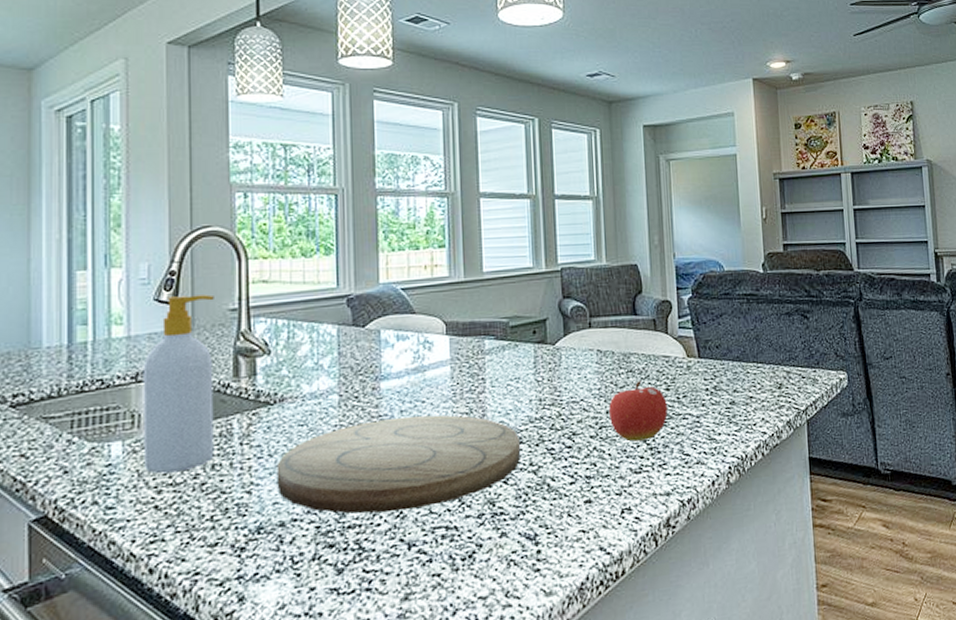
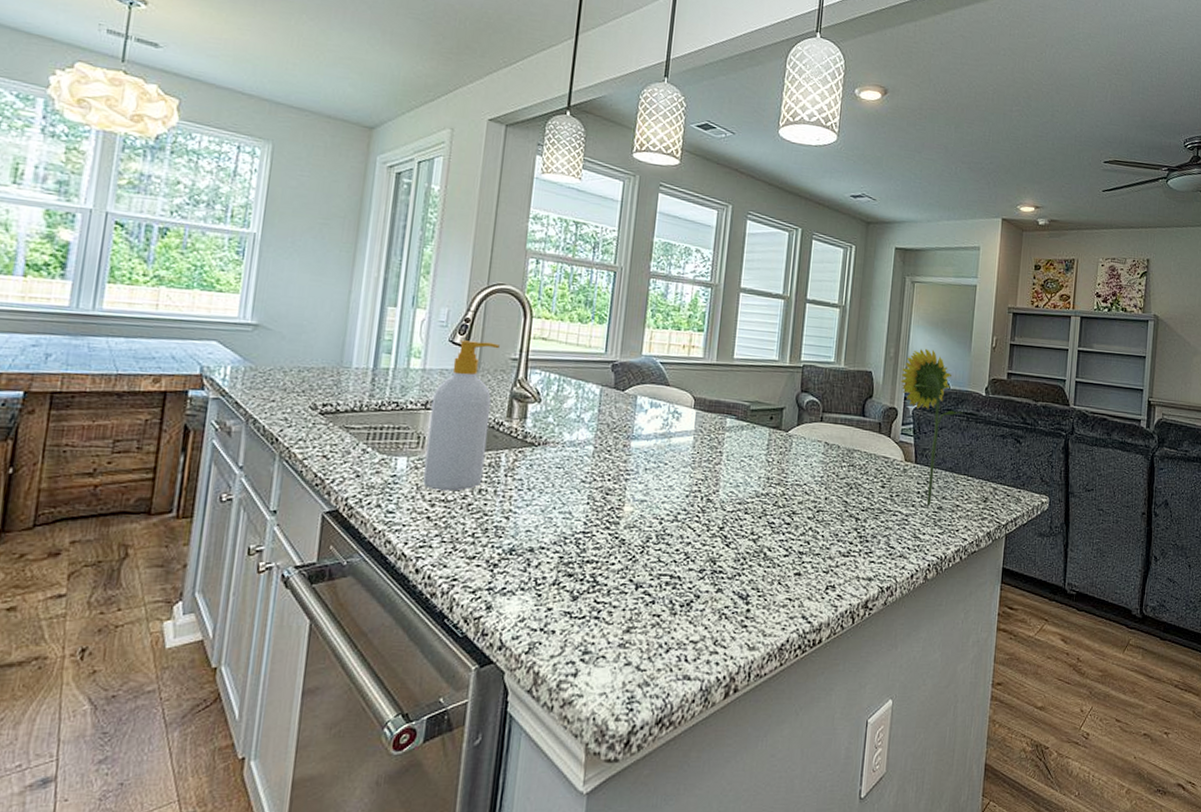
cutting board: present [276,414,520,514] -> none [531,473,745,555]
fruit: present [609,380,668,442] -> none [827,475,881,529]
flower: none [669,230,742,403] -> present [900,348,963,506]

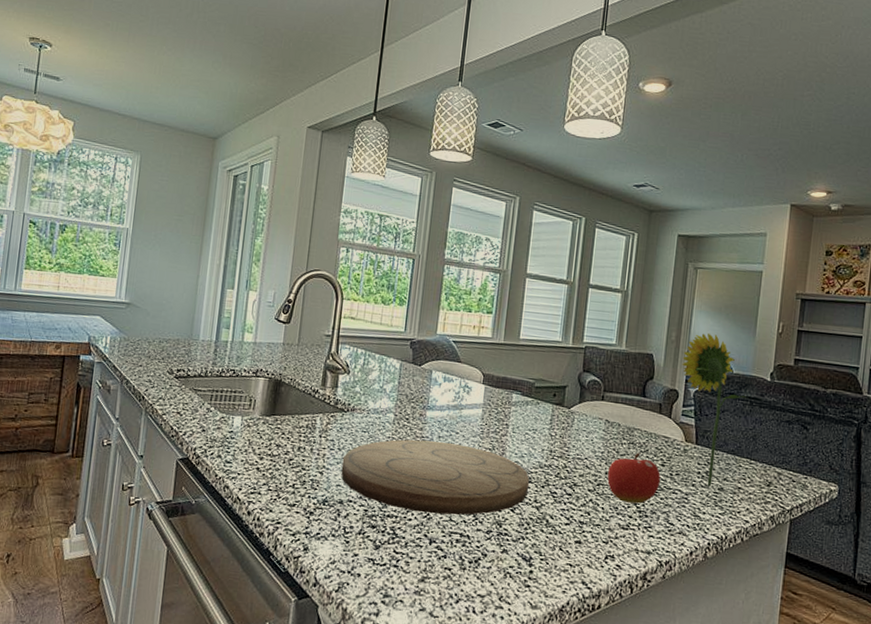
soap bottle: present [423,340,500,491] -> none [254,318,316,447]
cutting board: none [531,473,745,555] -> present [341,439,529,515]
fruit: none [827,475,881,529] -> present [607,453,661,504]

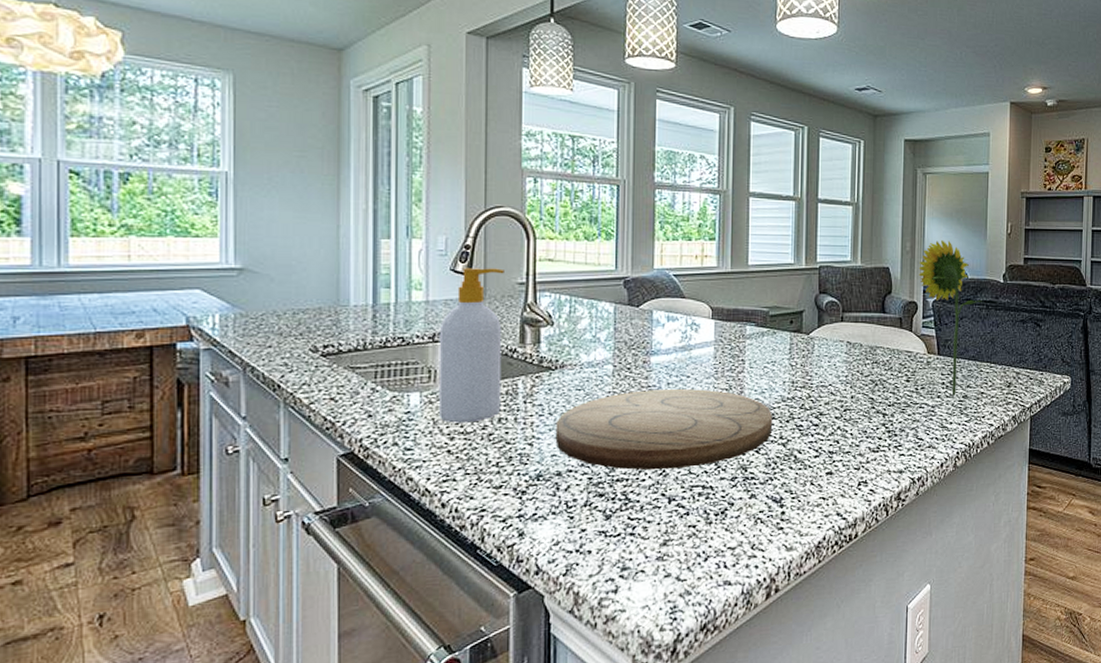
soap bottle: none [254,318,316,447] -> present [438,268,504,423]
fruit: present [607,453,661,504] -> none [854,371,906,424]

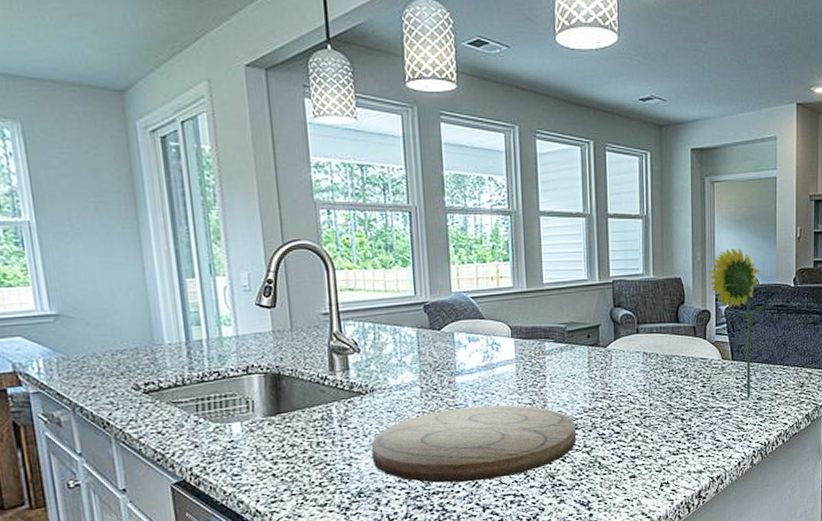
soap bottle: present [438,268,504,423] -> none [251,300,318,449]

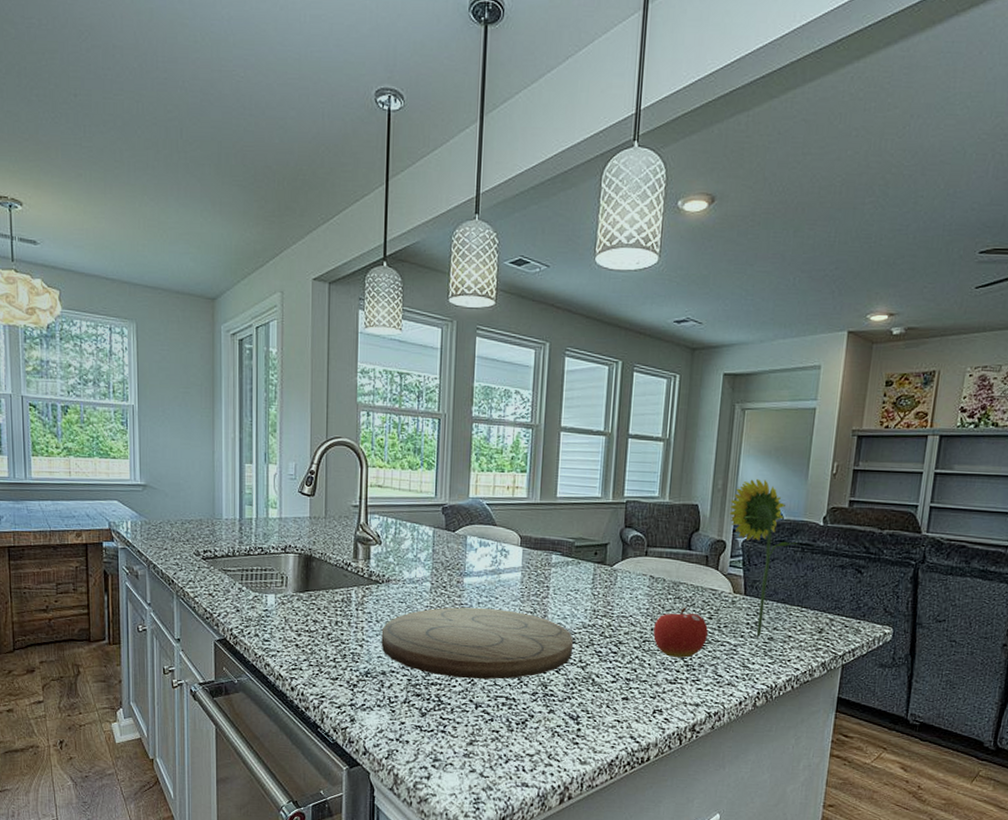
fruit: none [652,379,703,429] -> present [653,607,708,658]

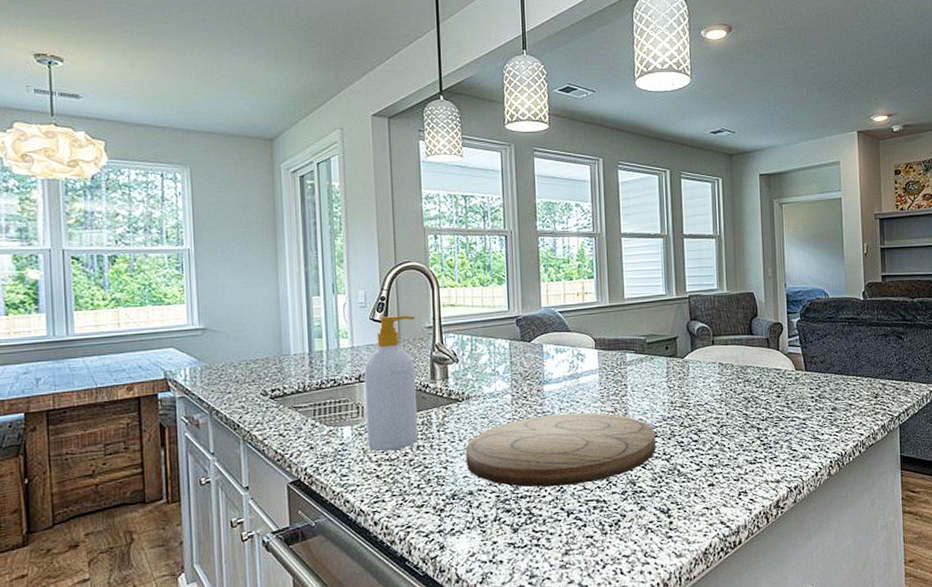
soap bottle: none [289,491,342,623] -> present [363,315,419,452]
fruit: present [653,607,708,658] -> none [729,389,778,438]
flower: present [729,478,797,637] -> none [781,263,844,408]

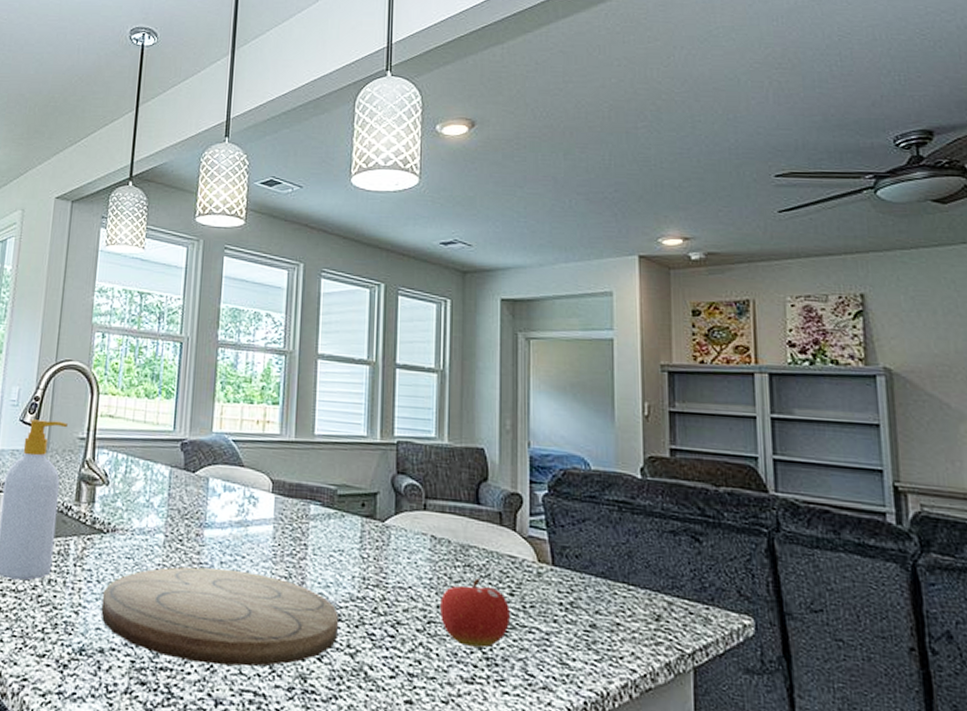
fruit: none [729,389,778,438] -> present [440,578,510,648]

